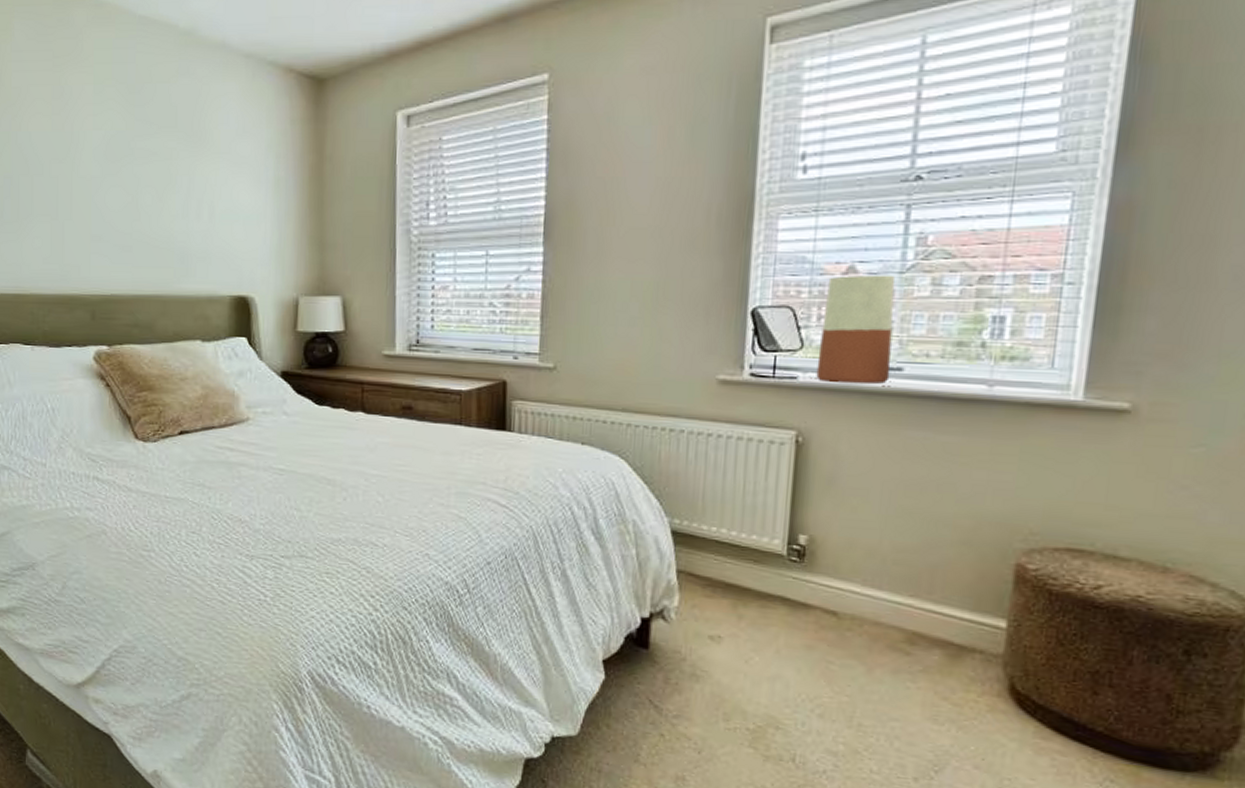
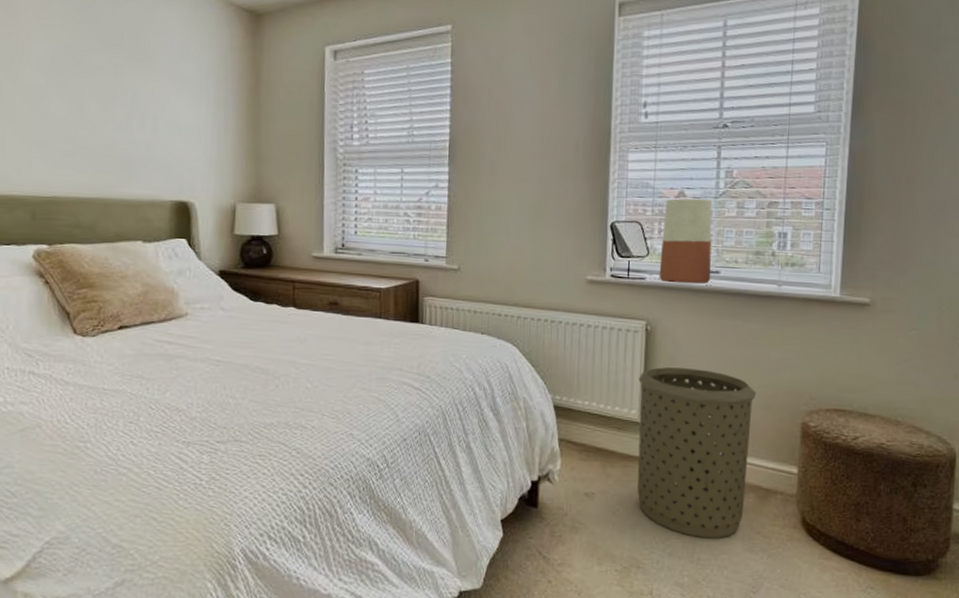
laundry basket: none [778,488,951,702] -> present [637,367,757,539]

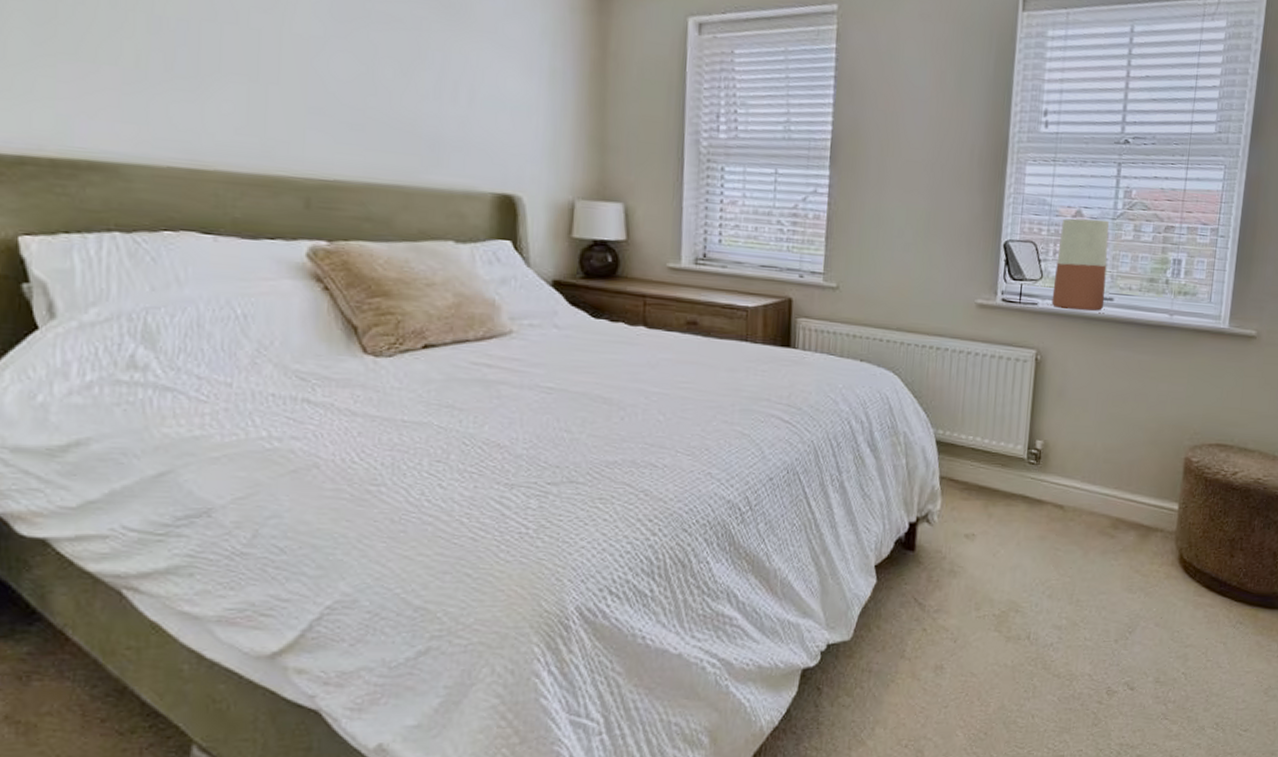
laundry basket: present [637,367,757,539] -> none [1019,399,1143,579]

